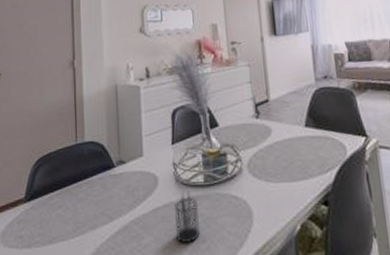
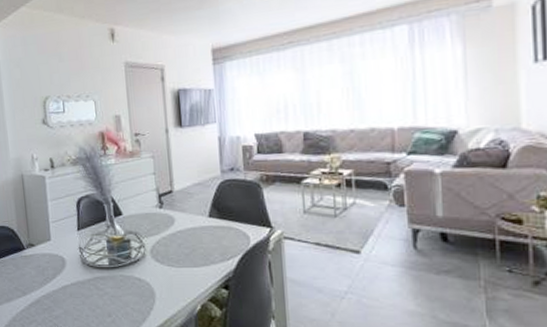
pencil holder: present [175,188,201,244] -> none [82,270,106,317]

